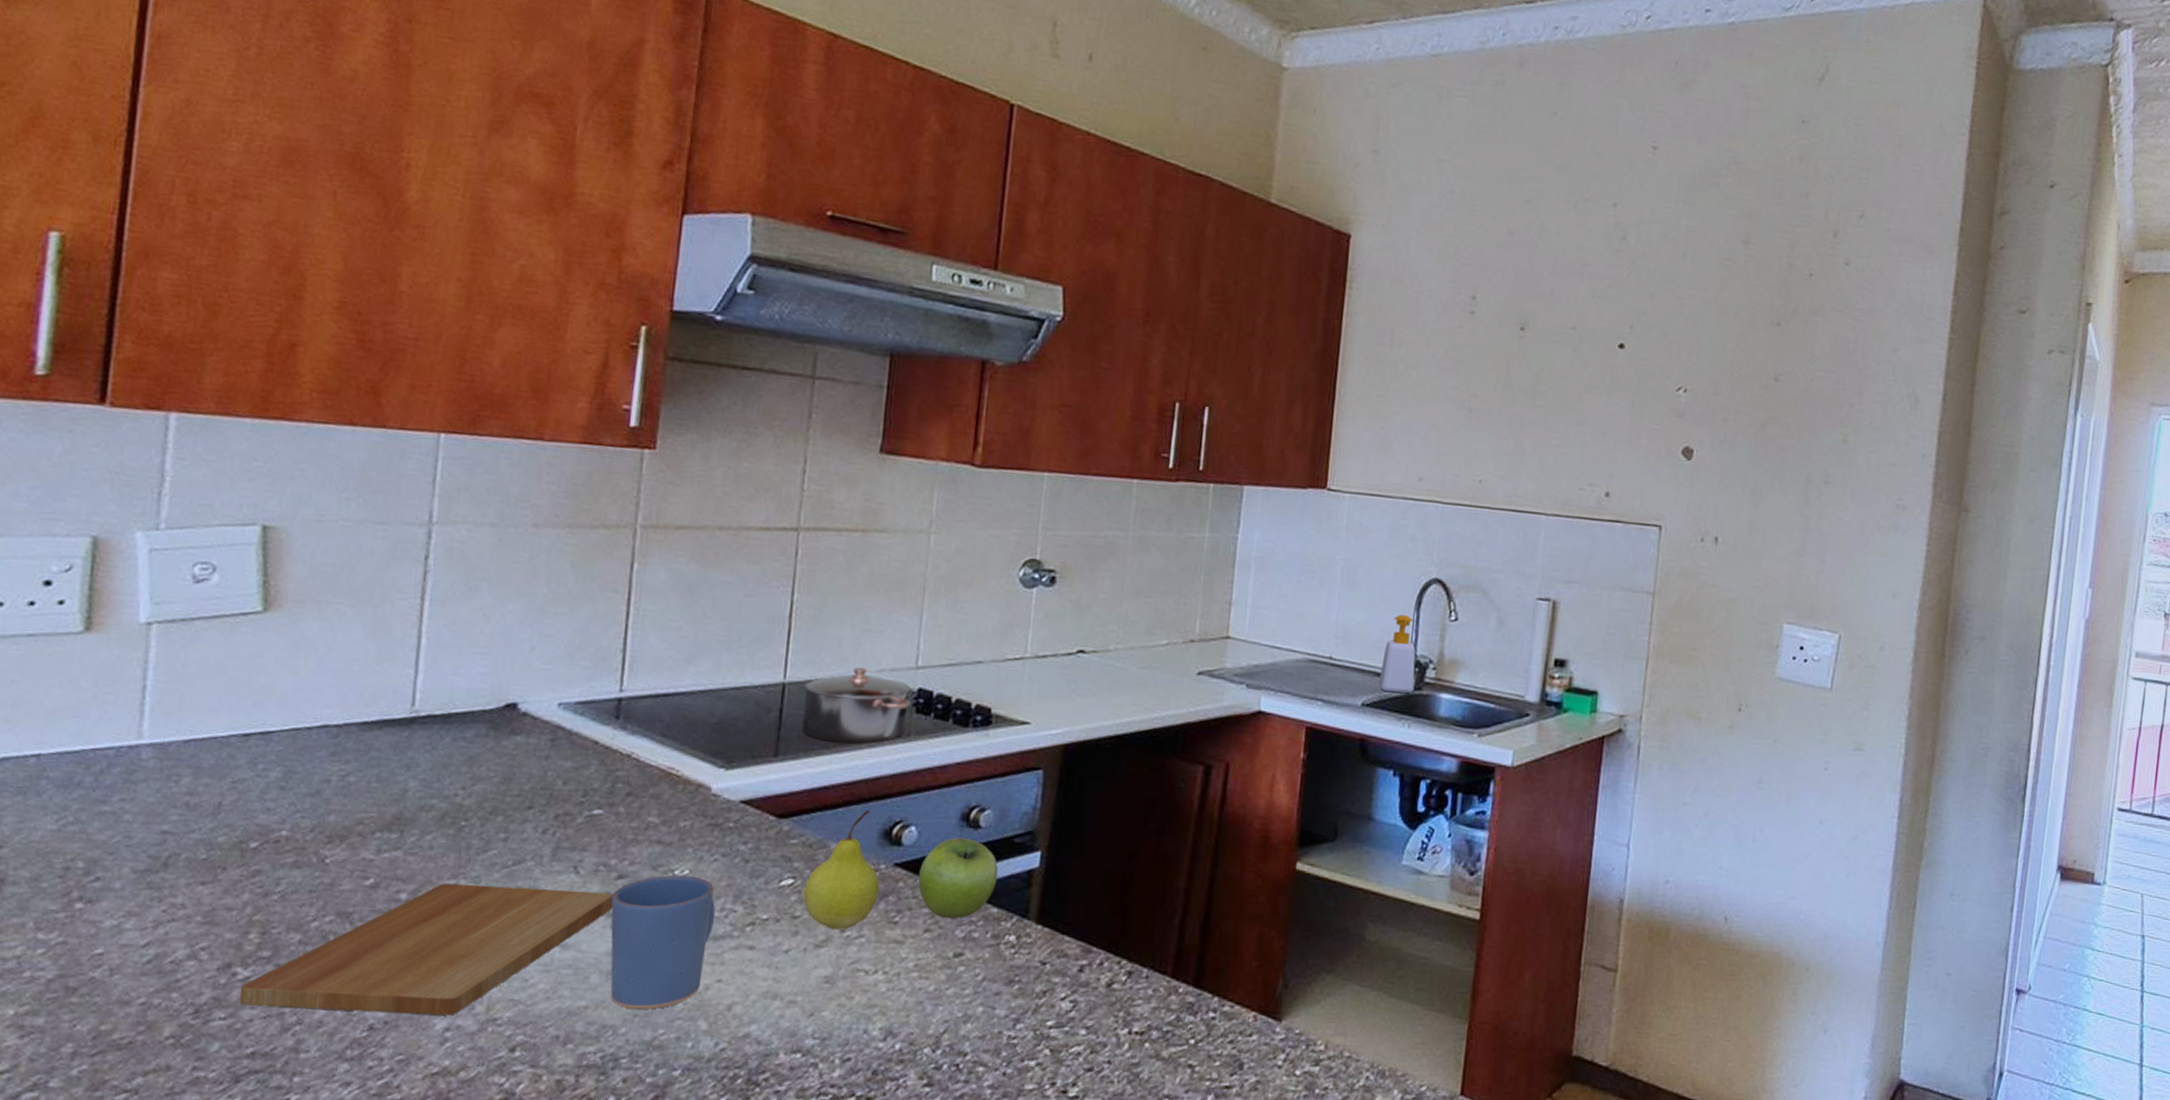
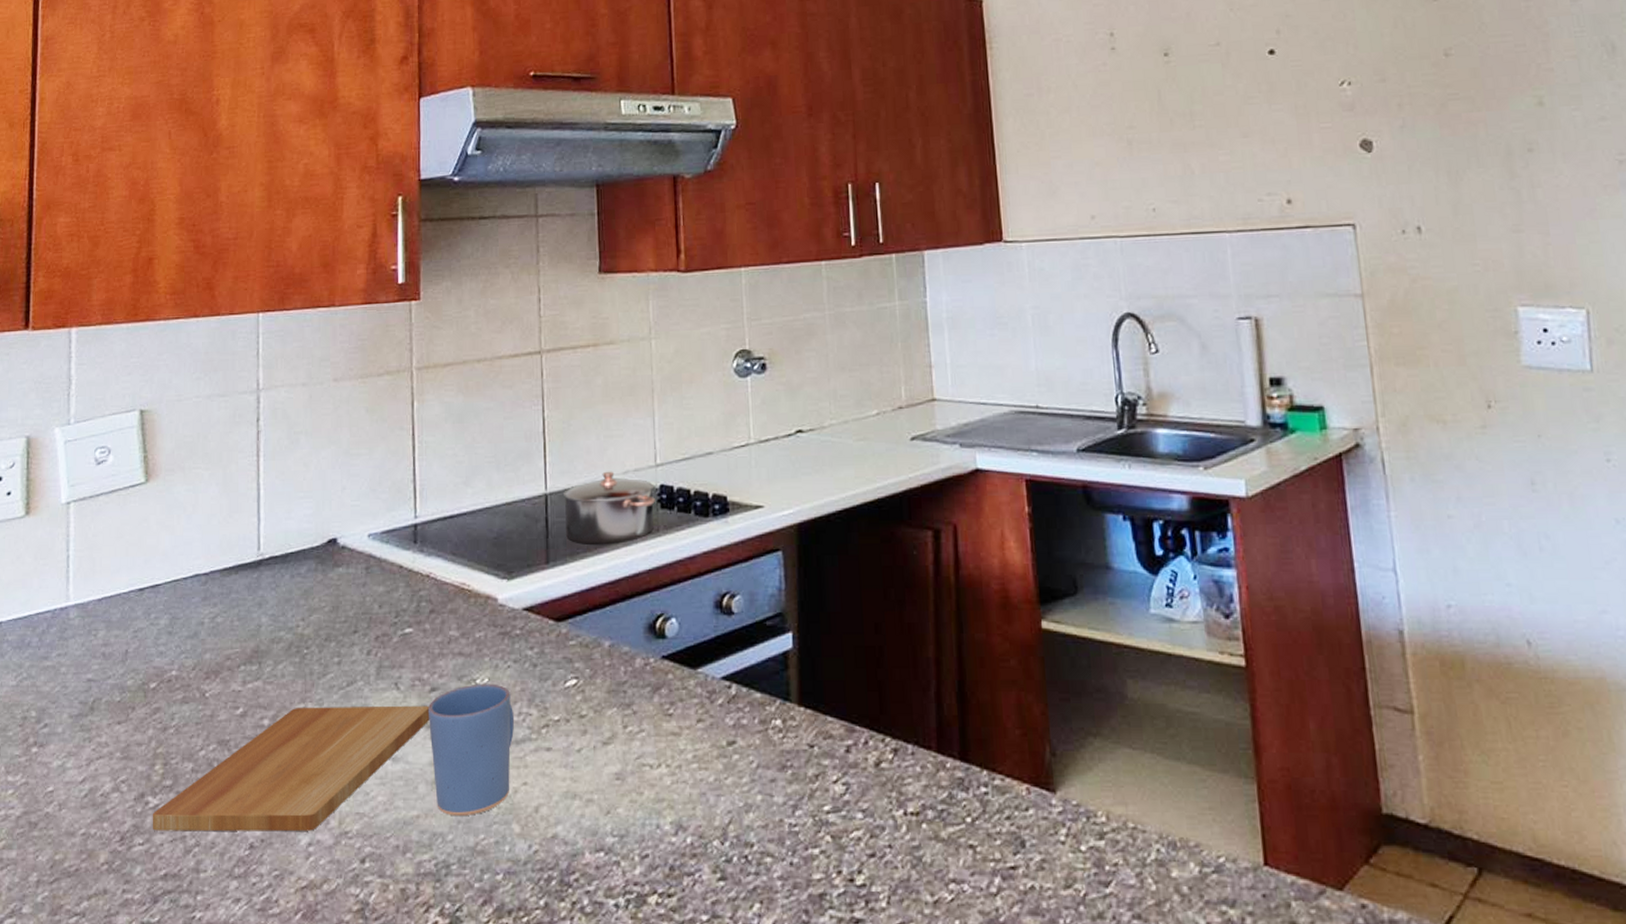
fruit: present [803,809,880,930] -> none [586,605,652,725]
fruit: present [918,837,999,919] -> none [685,625,757,707]
soap bottle: present [1378,615,1416,694] -> none [1089,354,1128,435]

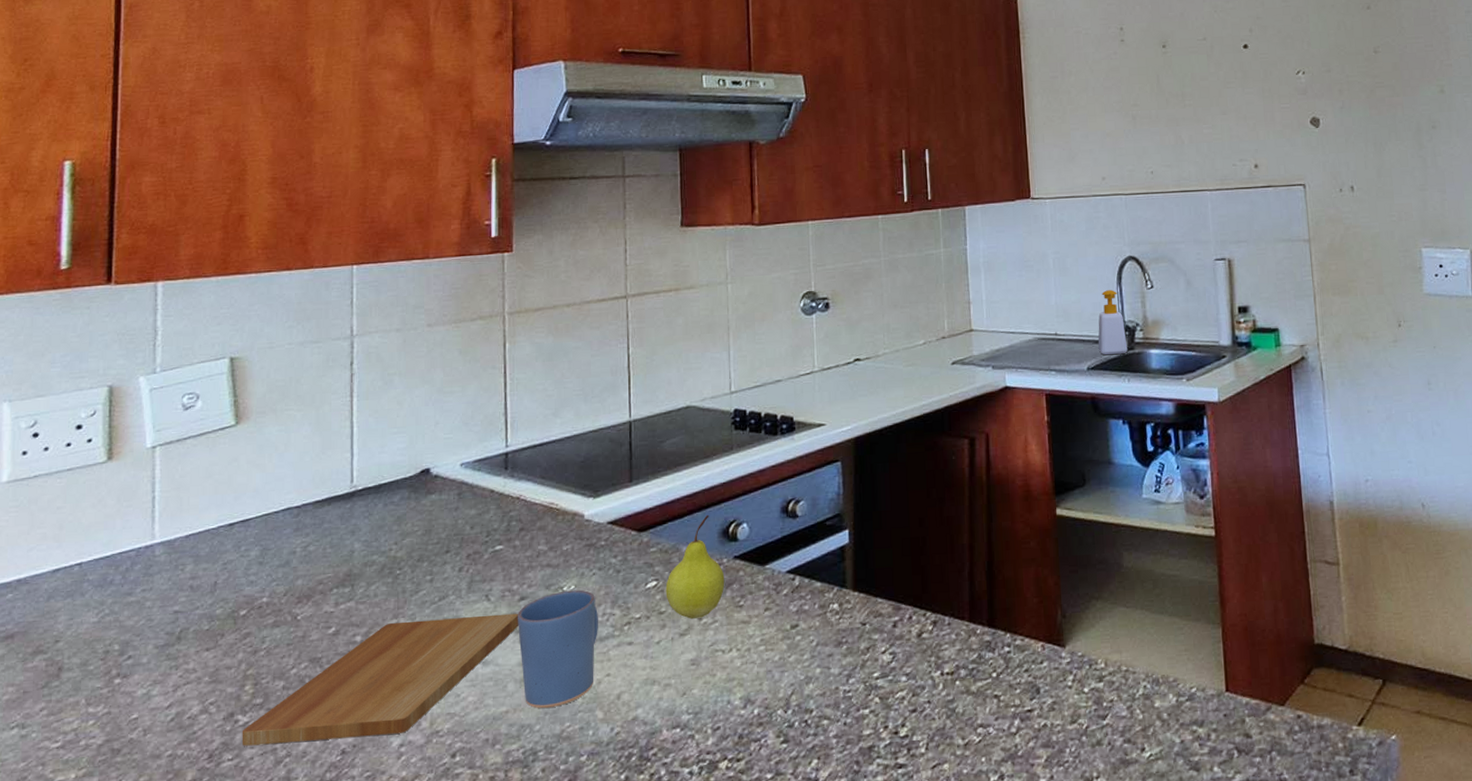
cooking pot: present [564,471,655,546] -> none [646,399,730,465]
fruit: none [586,605,652,725] -> present [665,514,725,619]
soap bottle: none [1089,354,1128,435] -> present [1098,290,1128,356]

